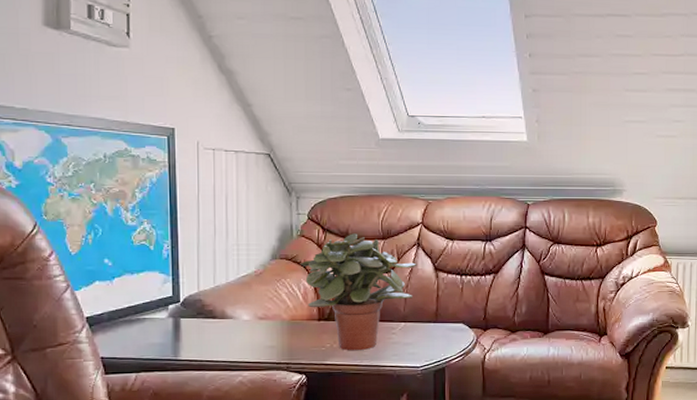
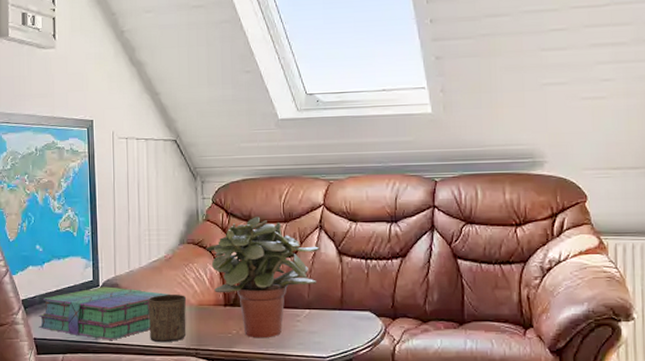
stack of books: none [106,302,260,357] -> present [38,286,170,340]
cup: none [235,309,278,358] -> present [148,294,187,343]

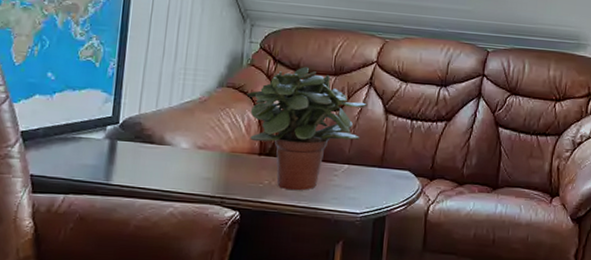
stack of books: present [38,286,170,340] -> none [38,124,200,183]
cup: present [148,294,187,343] -> none [171,138,219,189]

